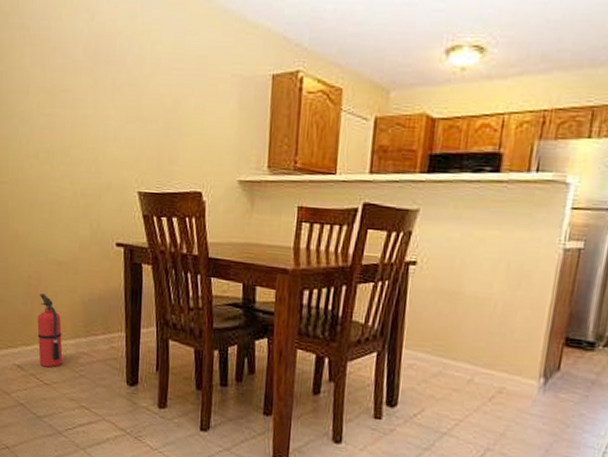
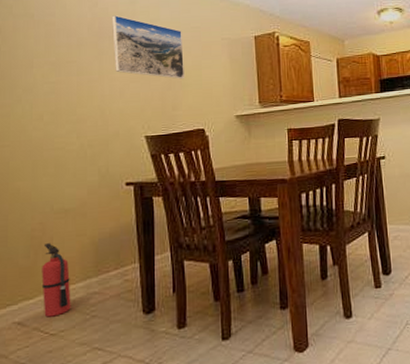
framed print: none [109,33,186,126] -> present [112,15,185,80]

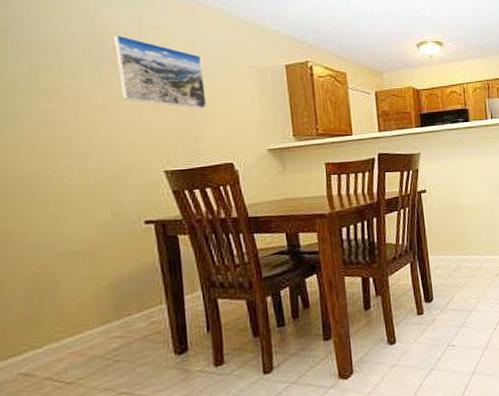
fire extinguisher: present [41,243,71,317] -> none [49,288,89,366]

